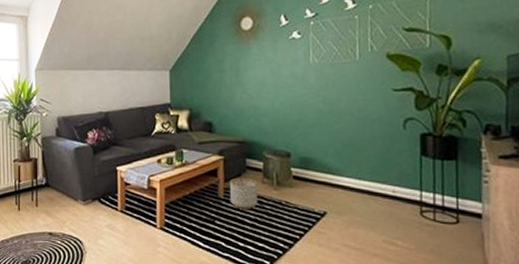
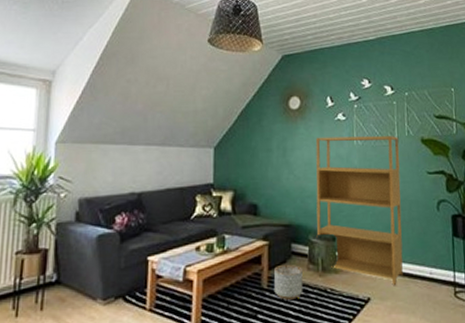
bookshelf: none [269,52,363,201] -> present [315,136,404,285]

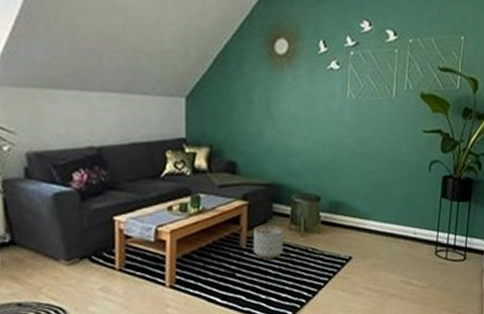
bookshelf: present [315,136,404,285] -> none [300,88,397,244]

